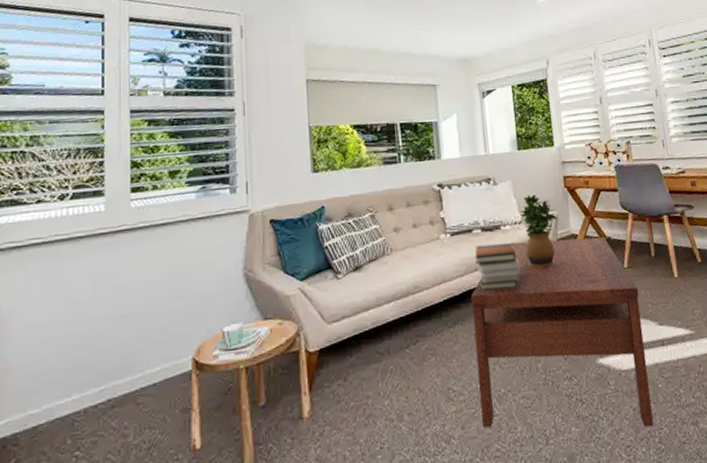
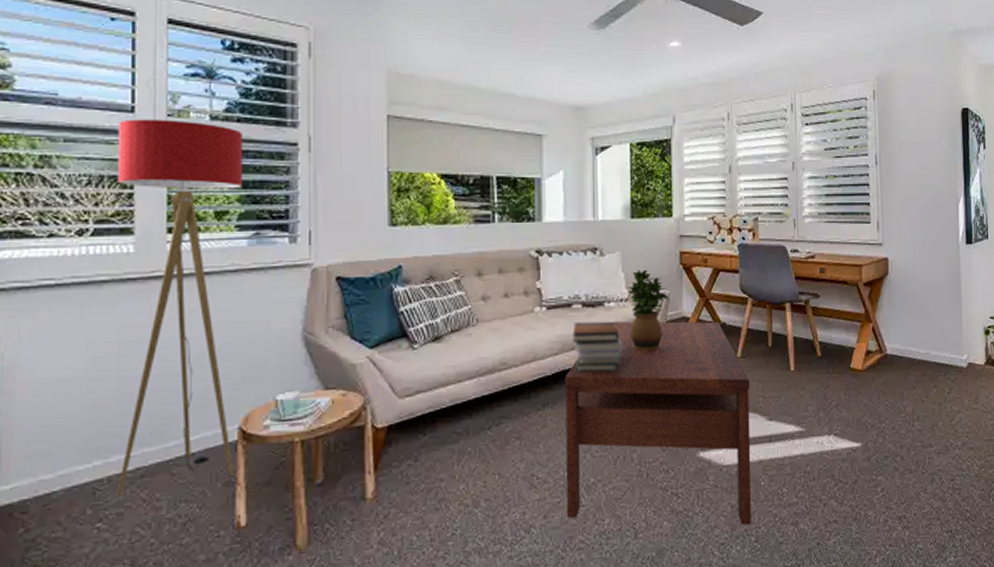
floor lamp: none [90,98,190,428] -> present [116,119,242,499]

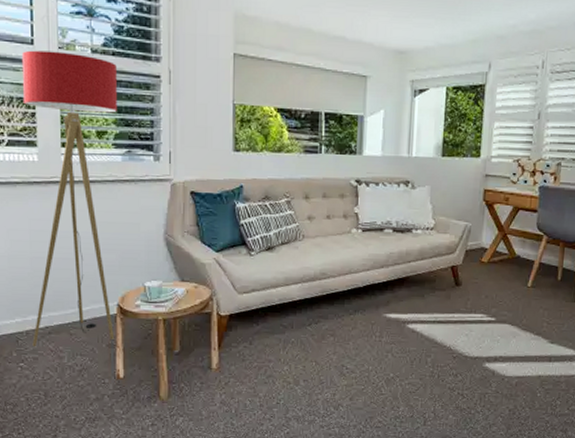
coffee table: present [564,321,751,526] -> none [369,247,538,427]
book stack: present [572,321,622,372] -> none [383,244,425,289]
potted plant: present [627,269,668,350] -> none [432,203,470,274]

